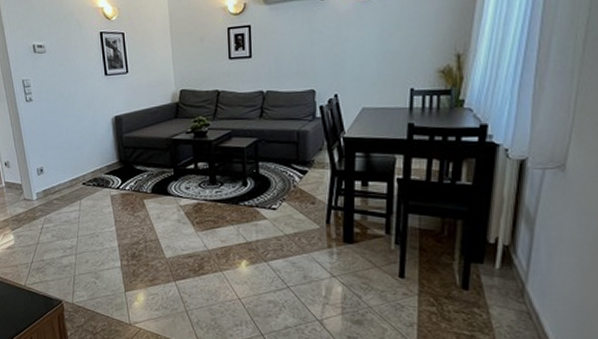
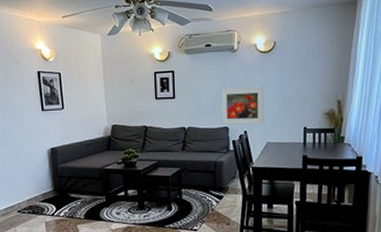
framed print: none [306,39,361,88] -> present [220,86,265,125]

